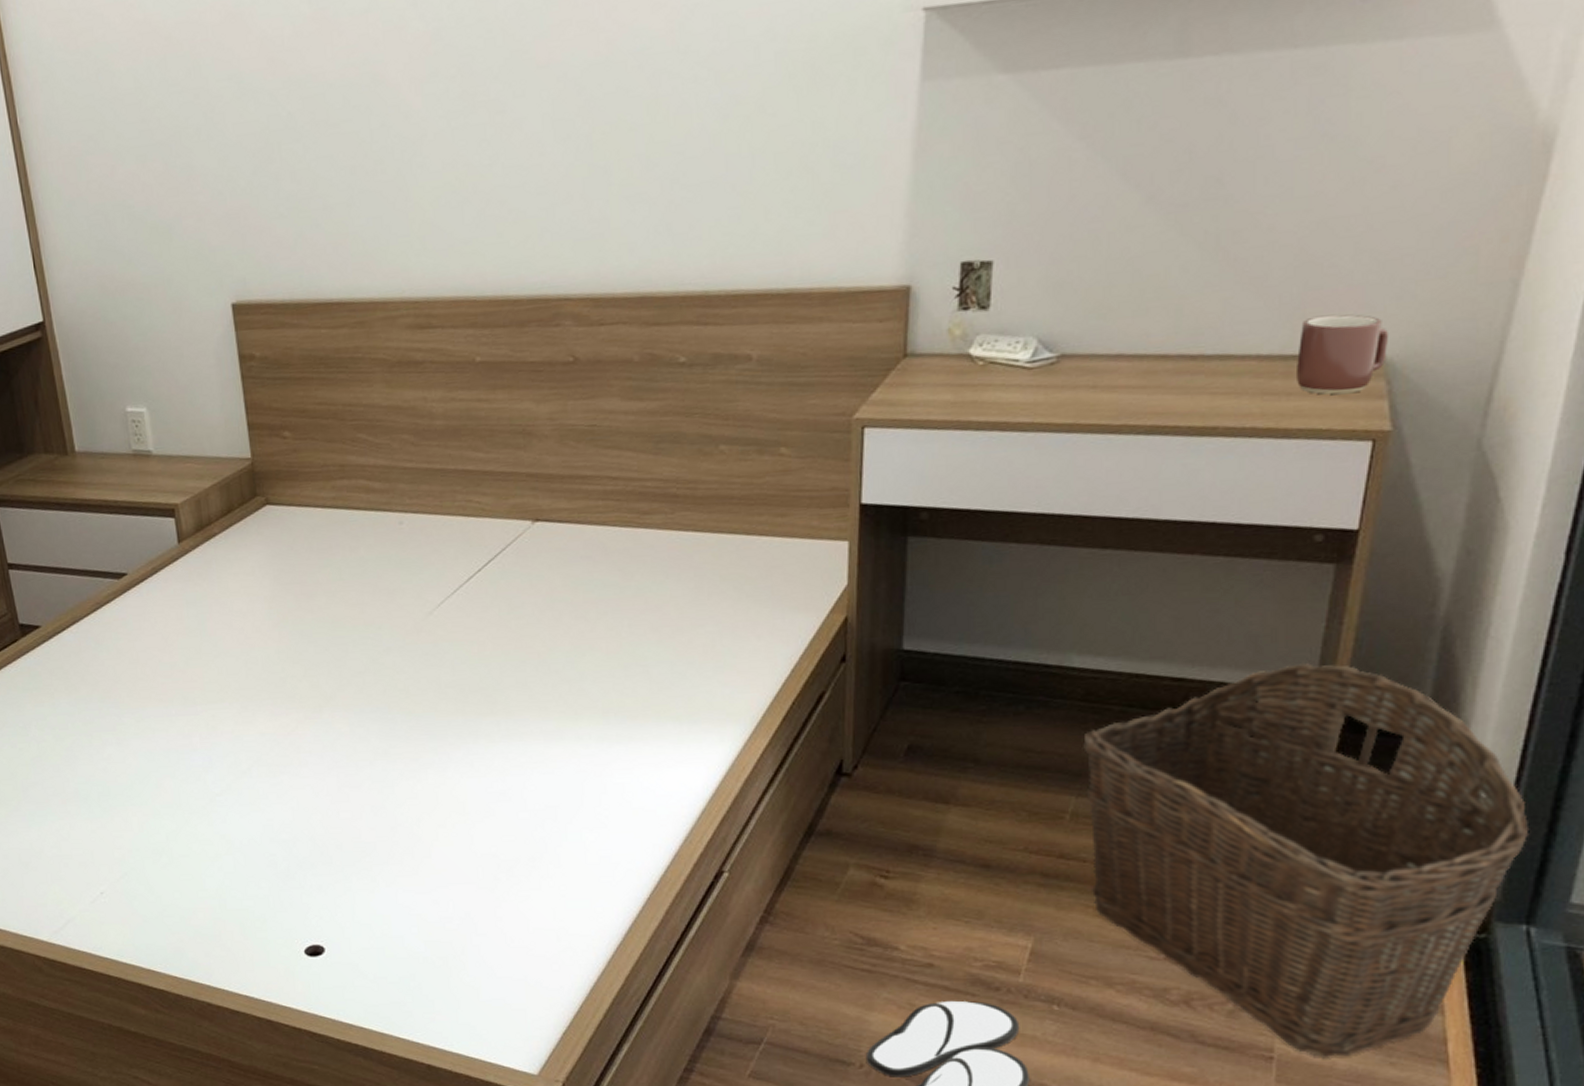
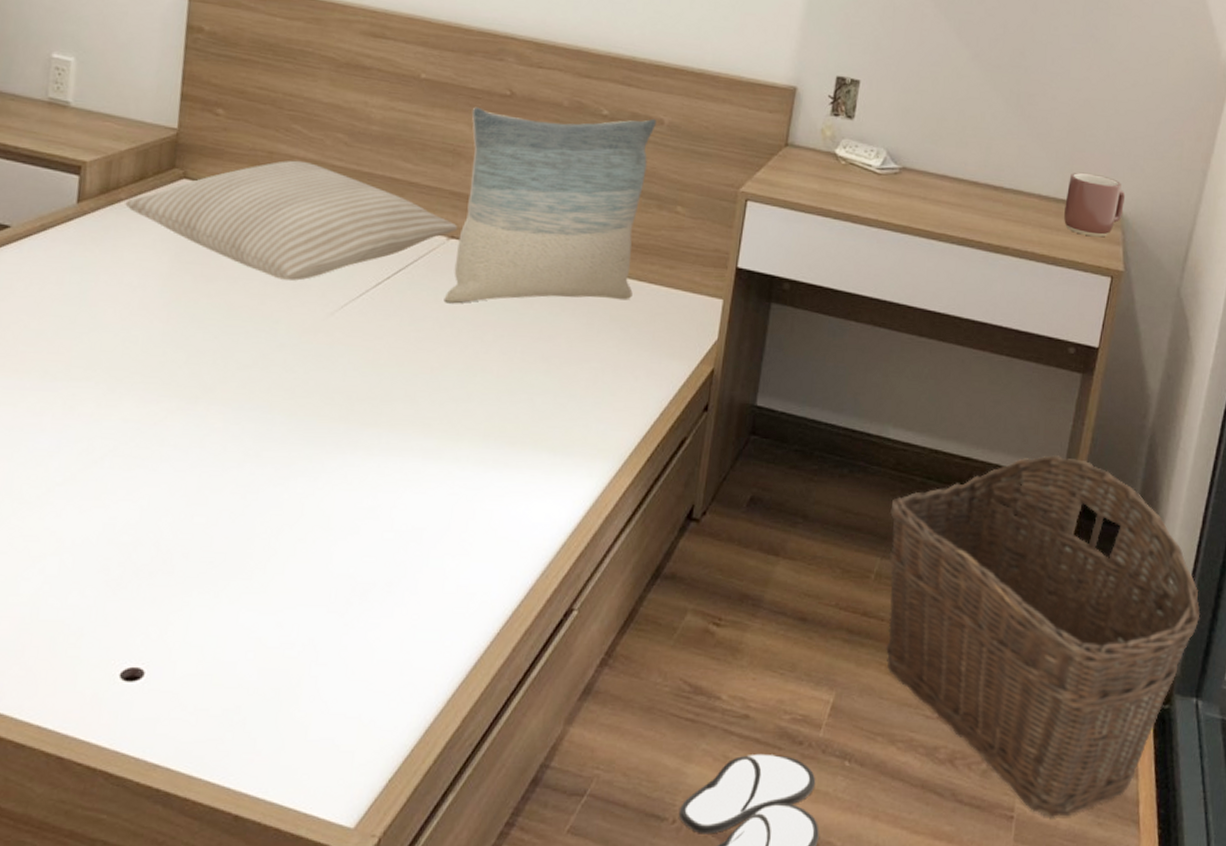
pillow: none [220,468,542,587] -> present [125,160,458,281]
pillow: none [535,355,743,588] -> present [443,107,656,304]

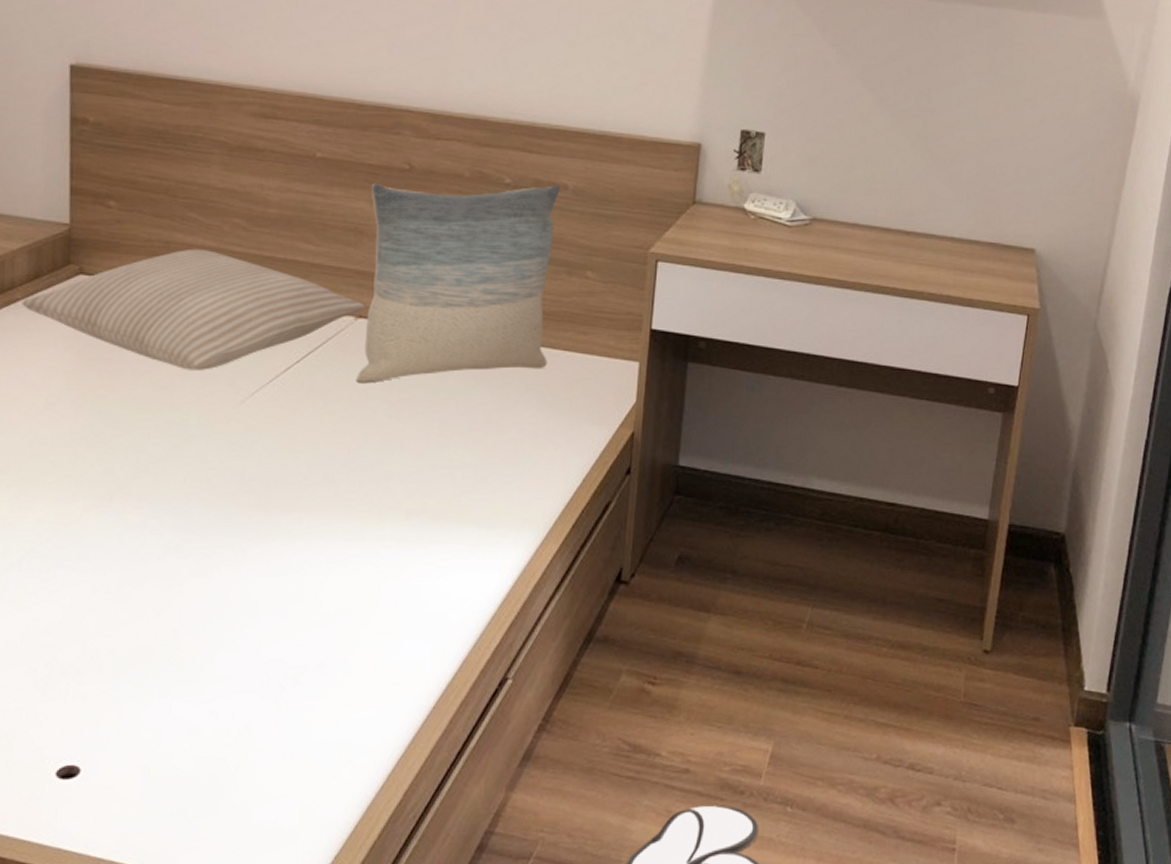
wicker basket: present [886,454,1201,817] -> none [819,494,1130,847]
mug: present [1064,172,1126,238] -> none [978,212,1038,276]

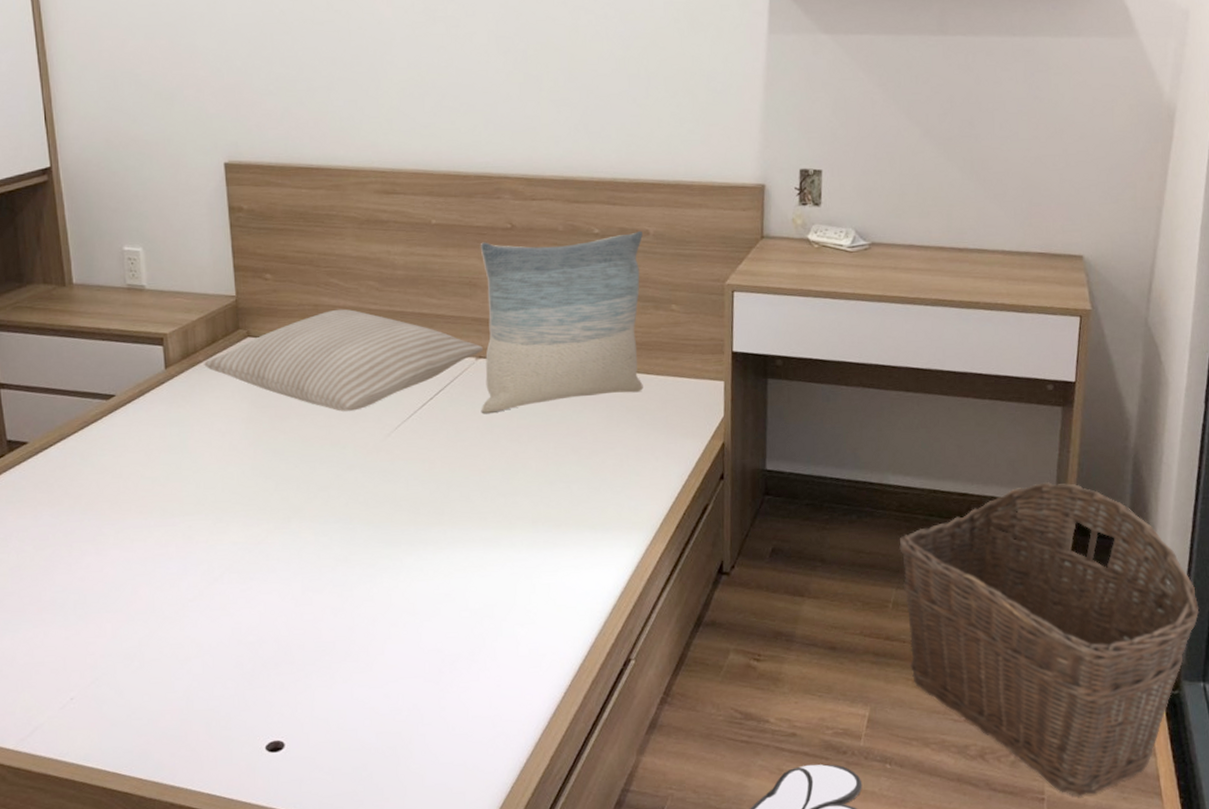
wicker basket: none [819,494,1130,847] -> present [899,481,1200,796]

